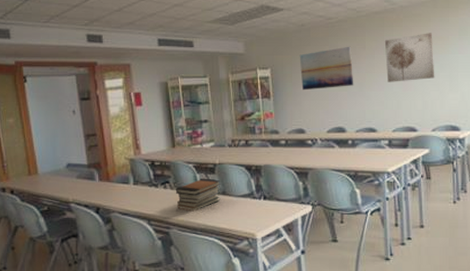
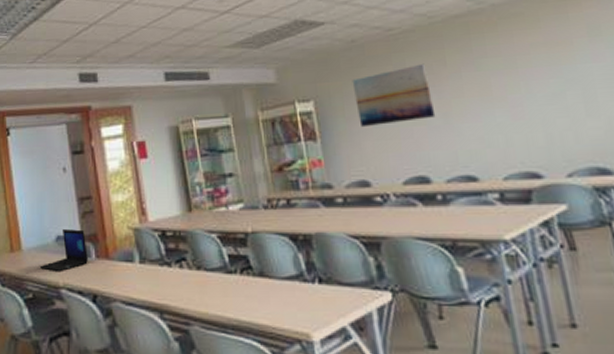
laptop: none [53,158,94,191] -> present [39,228,89,273]
book stack: present [176,179,221,212] -> none [196,254,257,301]
wall art: present [384,33,435,82] -> none [473,36,560,110]

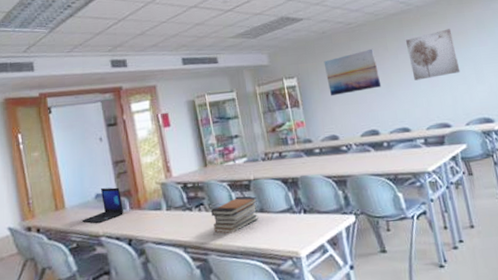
book stack: none [196,254,257,301] -> present [211,196,258,234]
wall art: none [473,36,560,110] -> present [405,29,461,81]

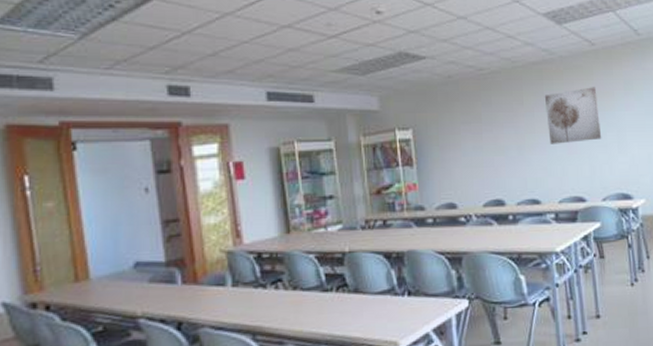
laptop: present [81,187,124,224] -> none [112,253,174,301]
book stack: present [211,196,258,234] -> none [292,273,352,318]
wall art: present [323,48,382,97] -> none [446,102,512,156]

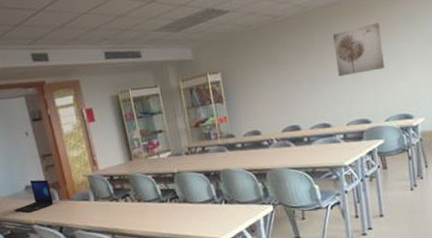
laptop: none [112,253,174,301] -> present [14,179,54,213]

